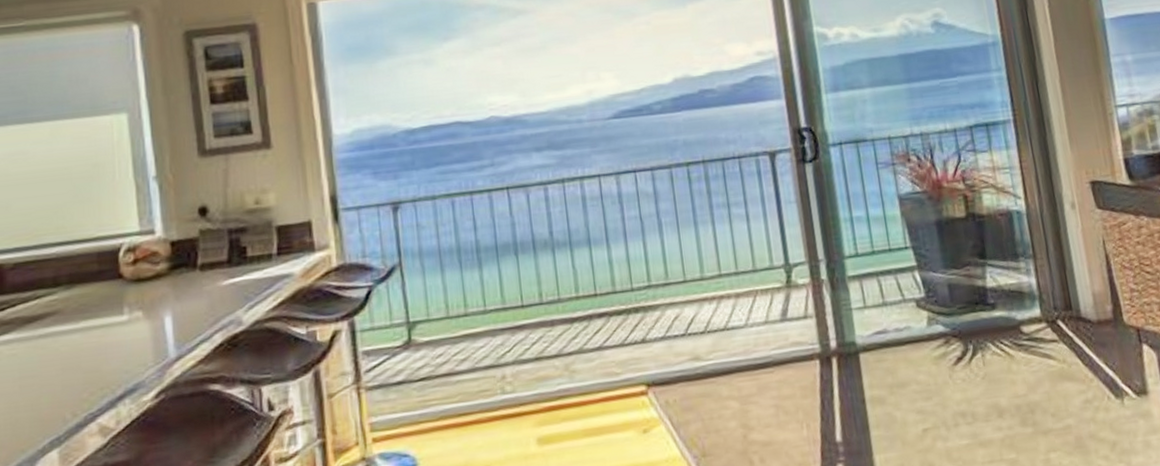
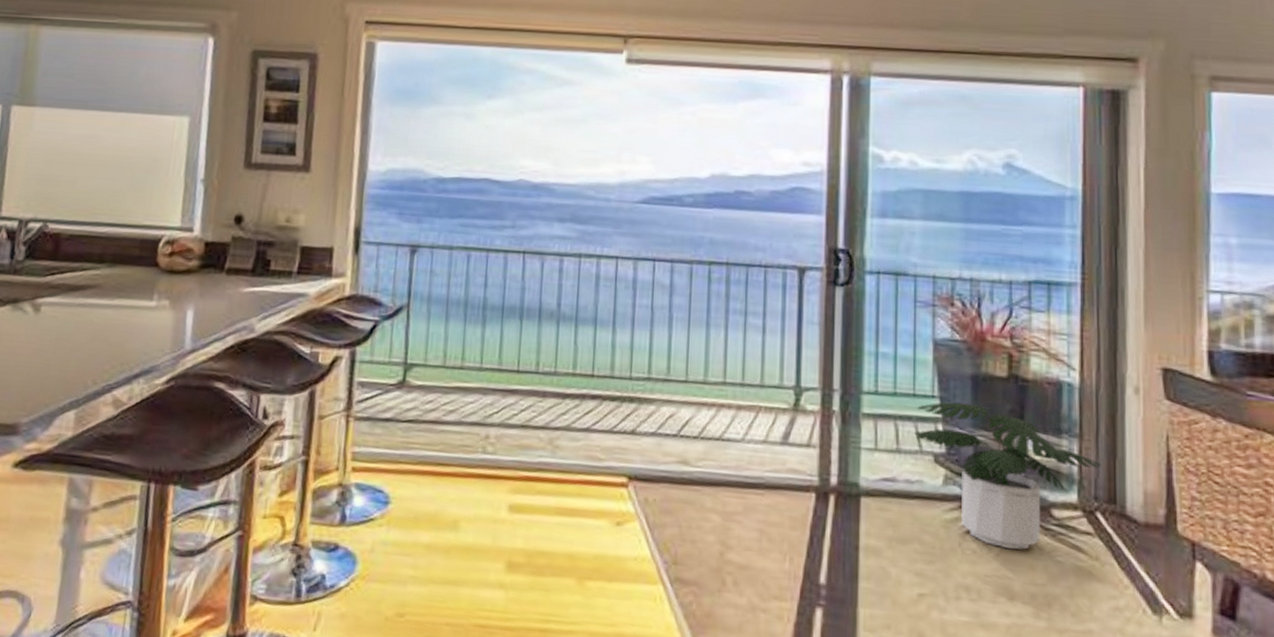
potted plant: none [894,247,1055,371] -> present [913,402,1101,550]

